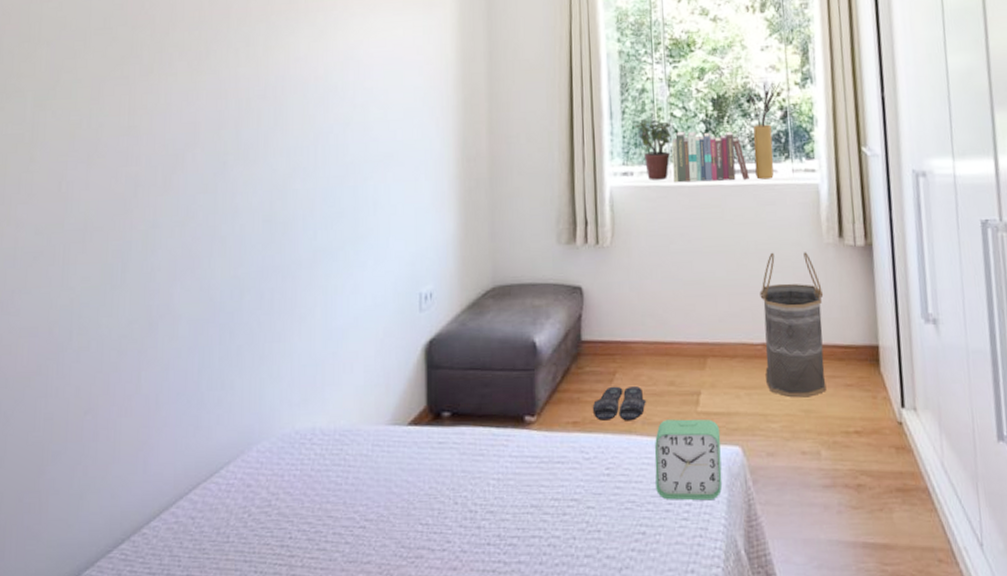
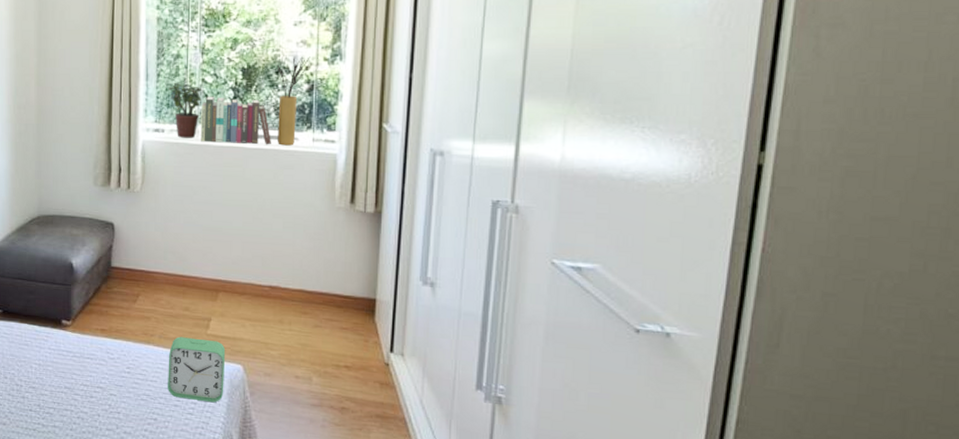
slippers: present [593,386,647,421] -> none [119,305,165,334]
basket: present [759,252,827,398] -> none [270,210,329,334]

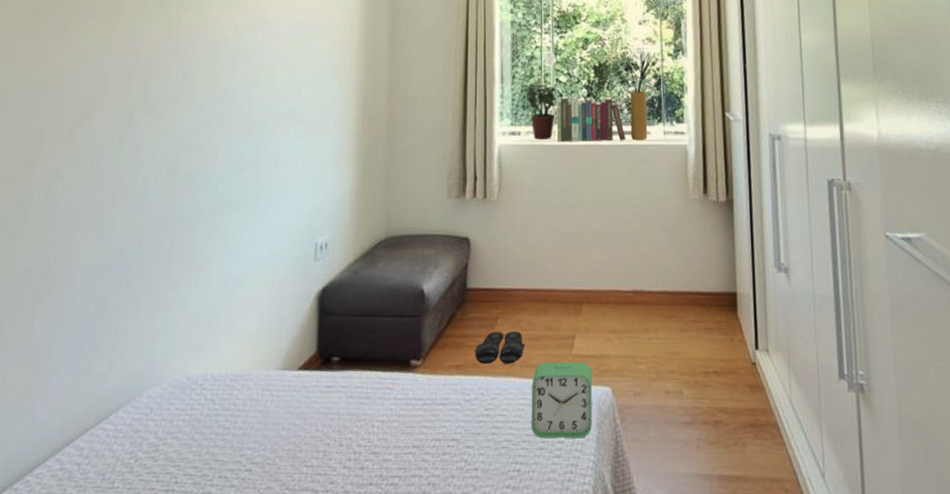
slippers: none [119,305,165,334] -> present [476,331,526,364]

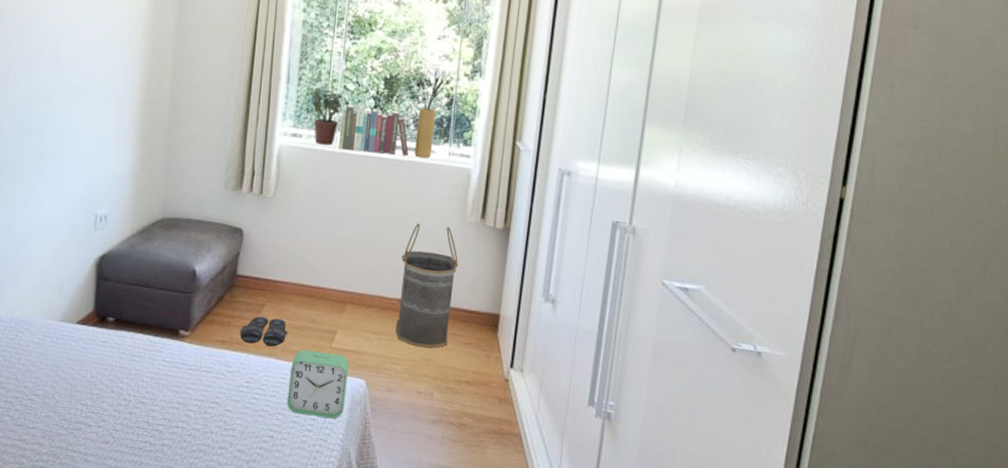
basket: none [632,207,689,341] -> present [396,223,458,349]

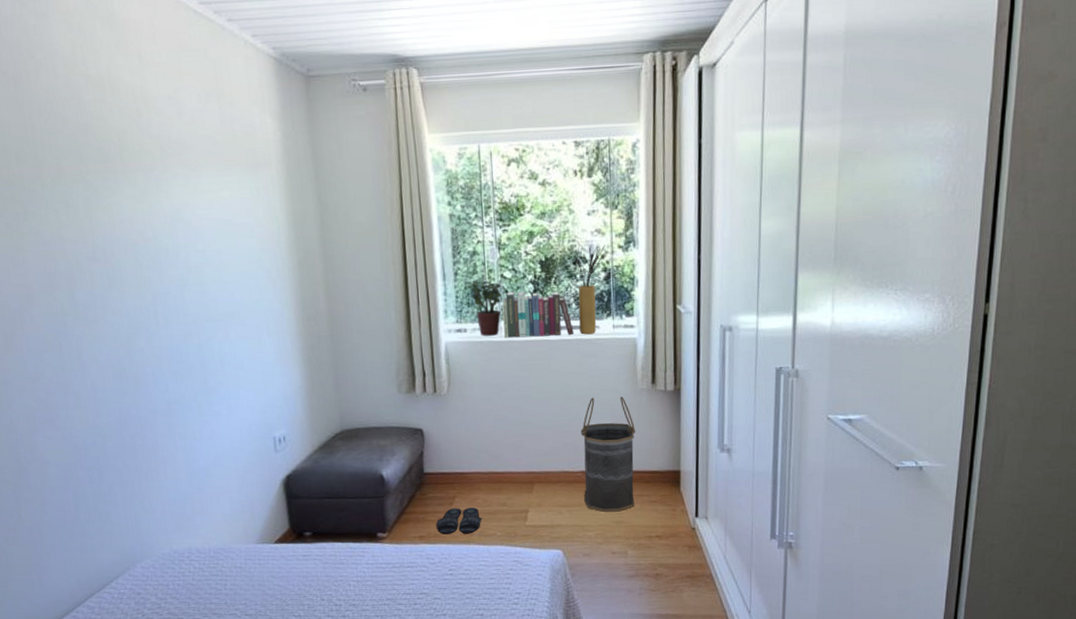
alarm clock: present [287,349,349,419] -> none [489,531,546,591]

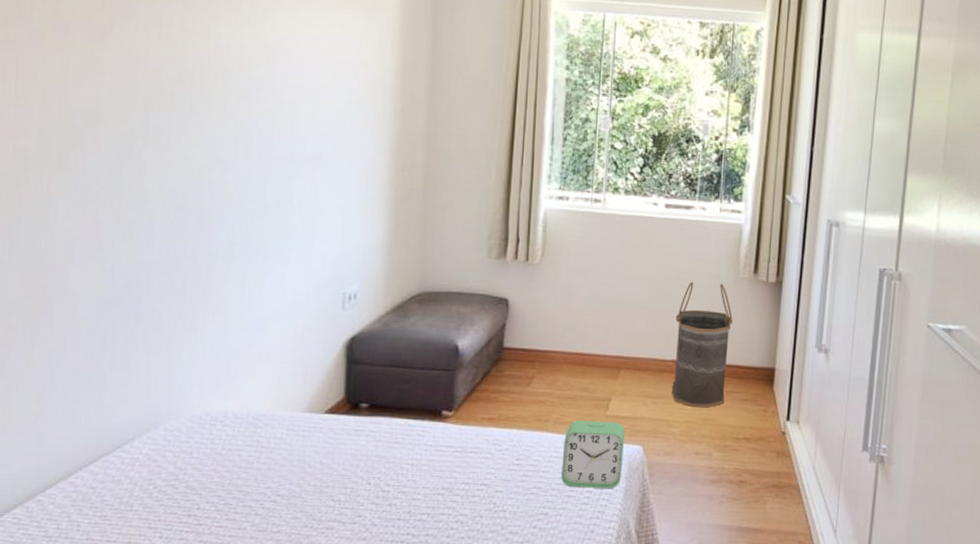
slippers: present [436,507,483,535] -> none [509,389,561,420]
potted plant: present [467,279,503,337] -> none [575,147,611,208]
alarm clock: none [489,531,546,591] -> present [561,420,625,489]
books: present [502,291,574,339] -> none [607,163,680,215]
vase: present [574,245,605,335] -> none [686,124,720,216]

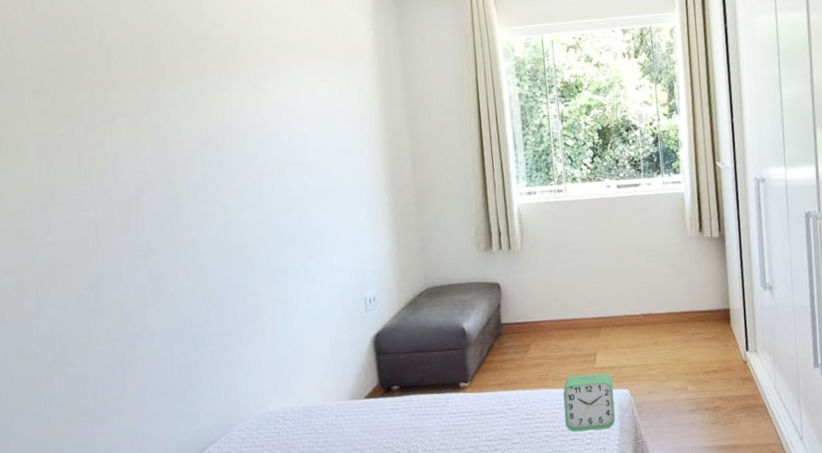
basket: present [672,281,732,408] -> none [640,244,692,351]

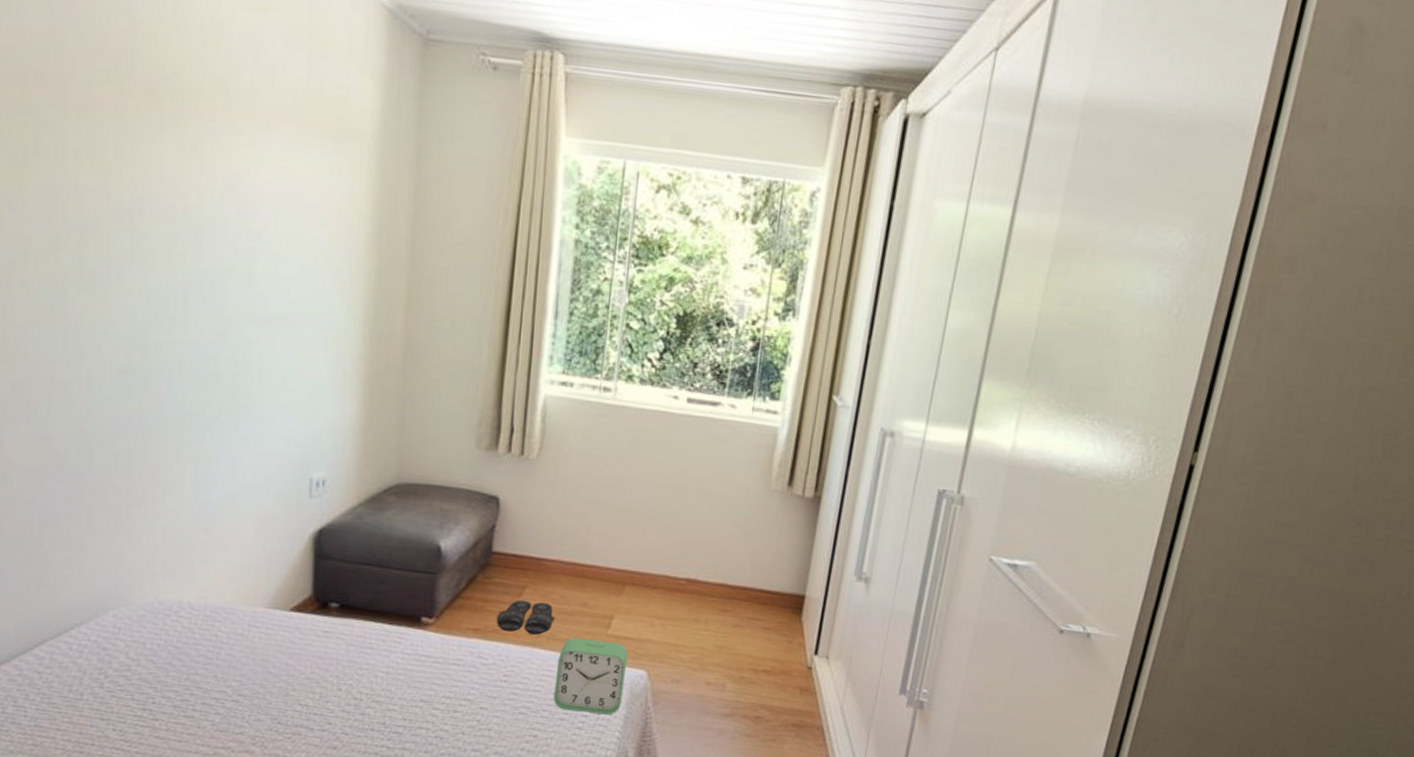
slippers: none [514,353,556,381] -> present [497,599,556,635]

